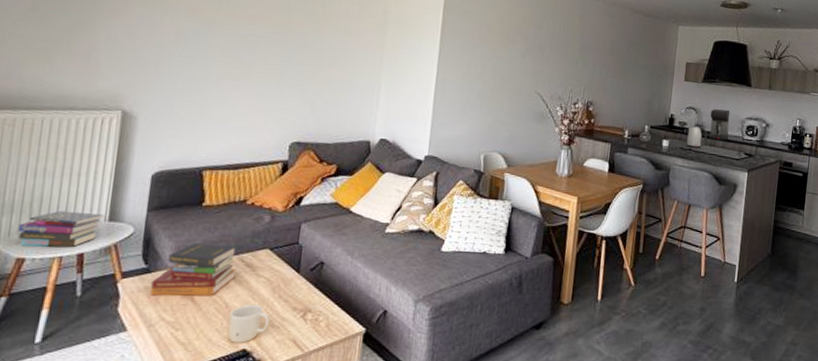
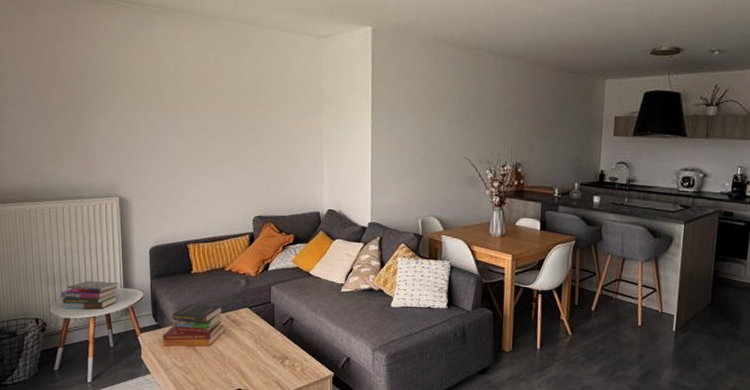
mug: present [227,304,270,343] -> none [225,353,256,384]
kettle: present [686,125,708,149] -> none [618,180,640,203]
coffee maker: present [708,108,730,141] -> none [641,161,664,194]

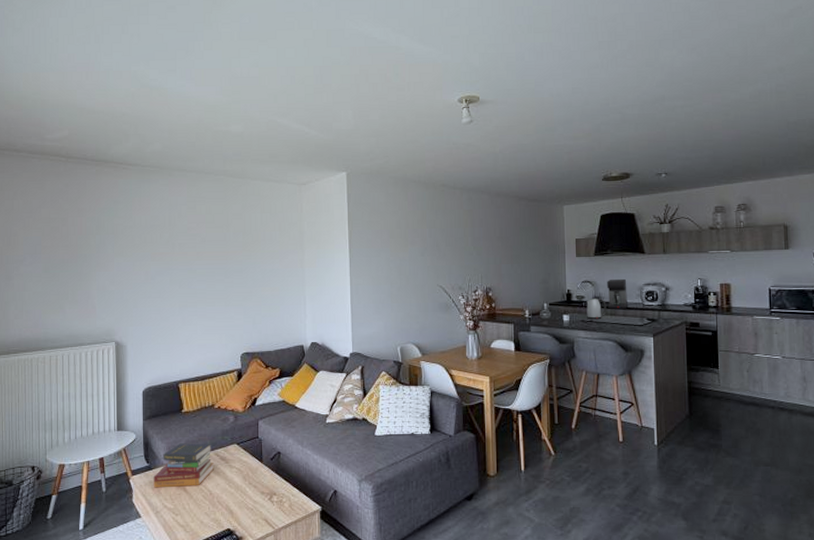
books: present [60,280,120,310] -> none [57,425,114,455]
kettle: none [618,180,640,203] -> present [586,297,607,320]
coffee maker: none [641,161,664,194] -> present [607,278,629,309]

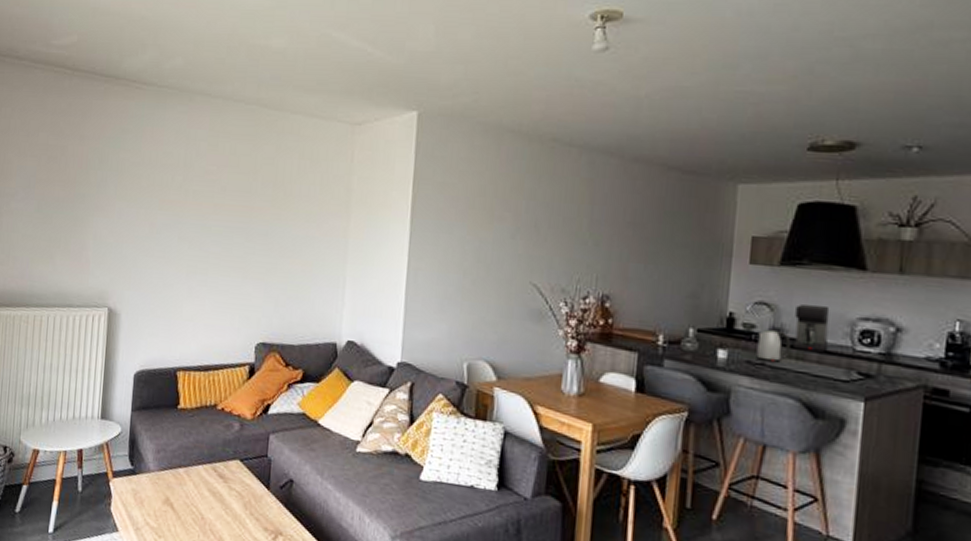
books: present [154,443,214,488] -> none [136,447,210,505]

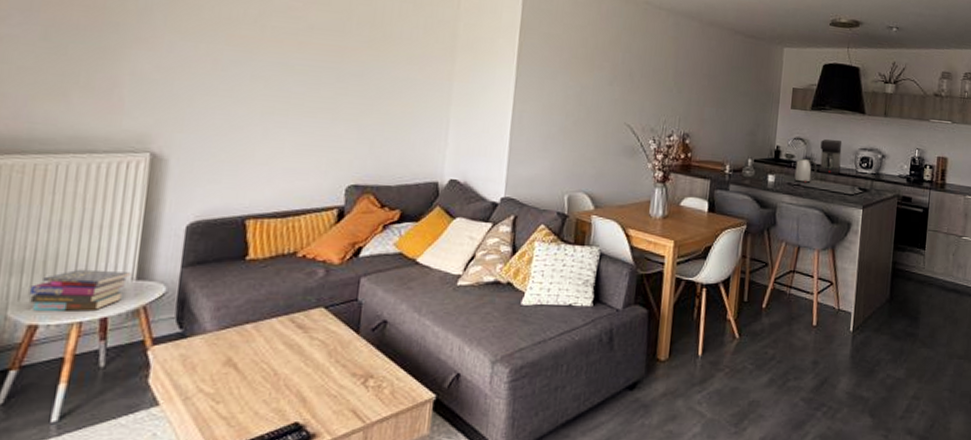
books: none [33,405,98,443] -> present [29,269,132,312]

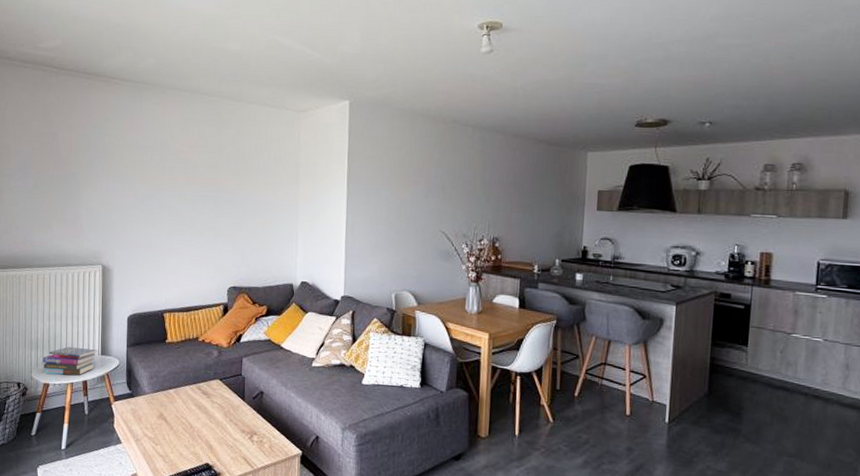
kettle: present [794,158,818,184] -> none [603,257,626,282]
coffee maker: present [818,139,842,174] -> none [627,238,652,272]

